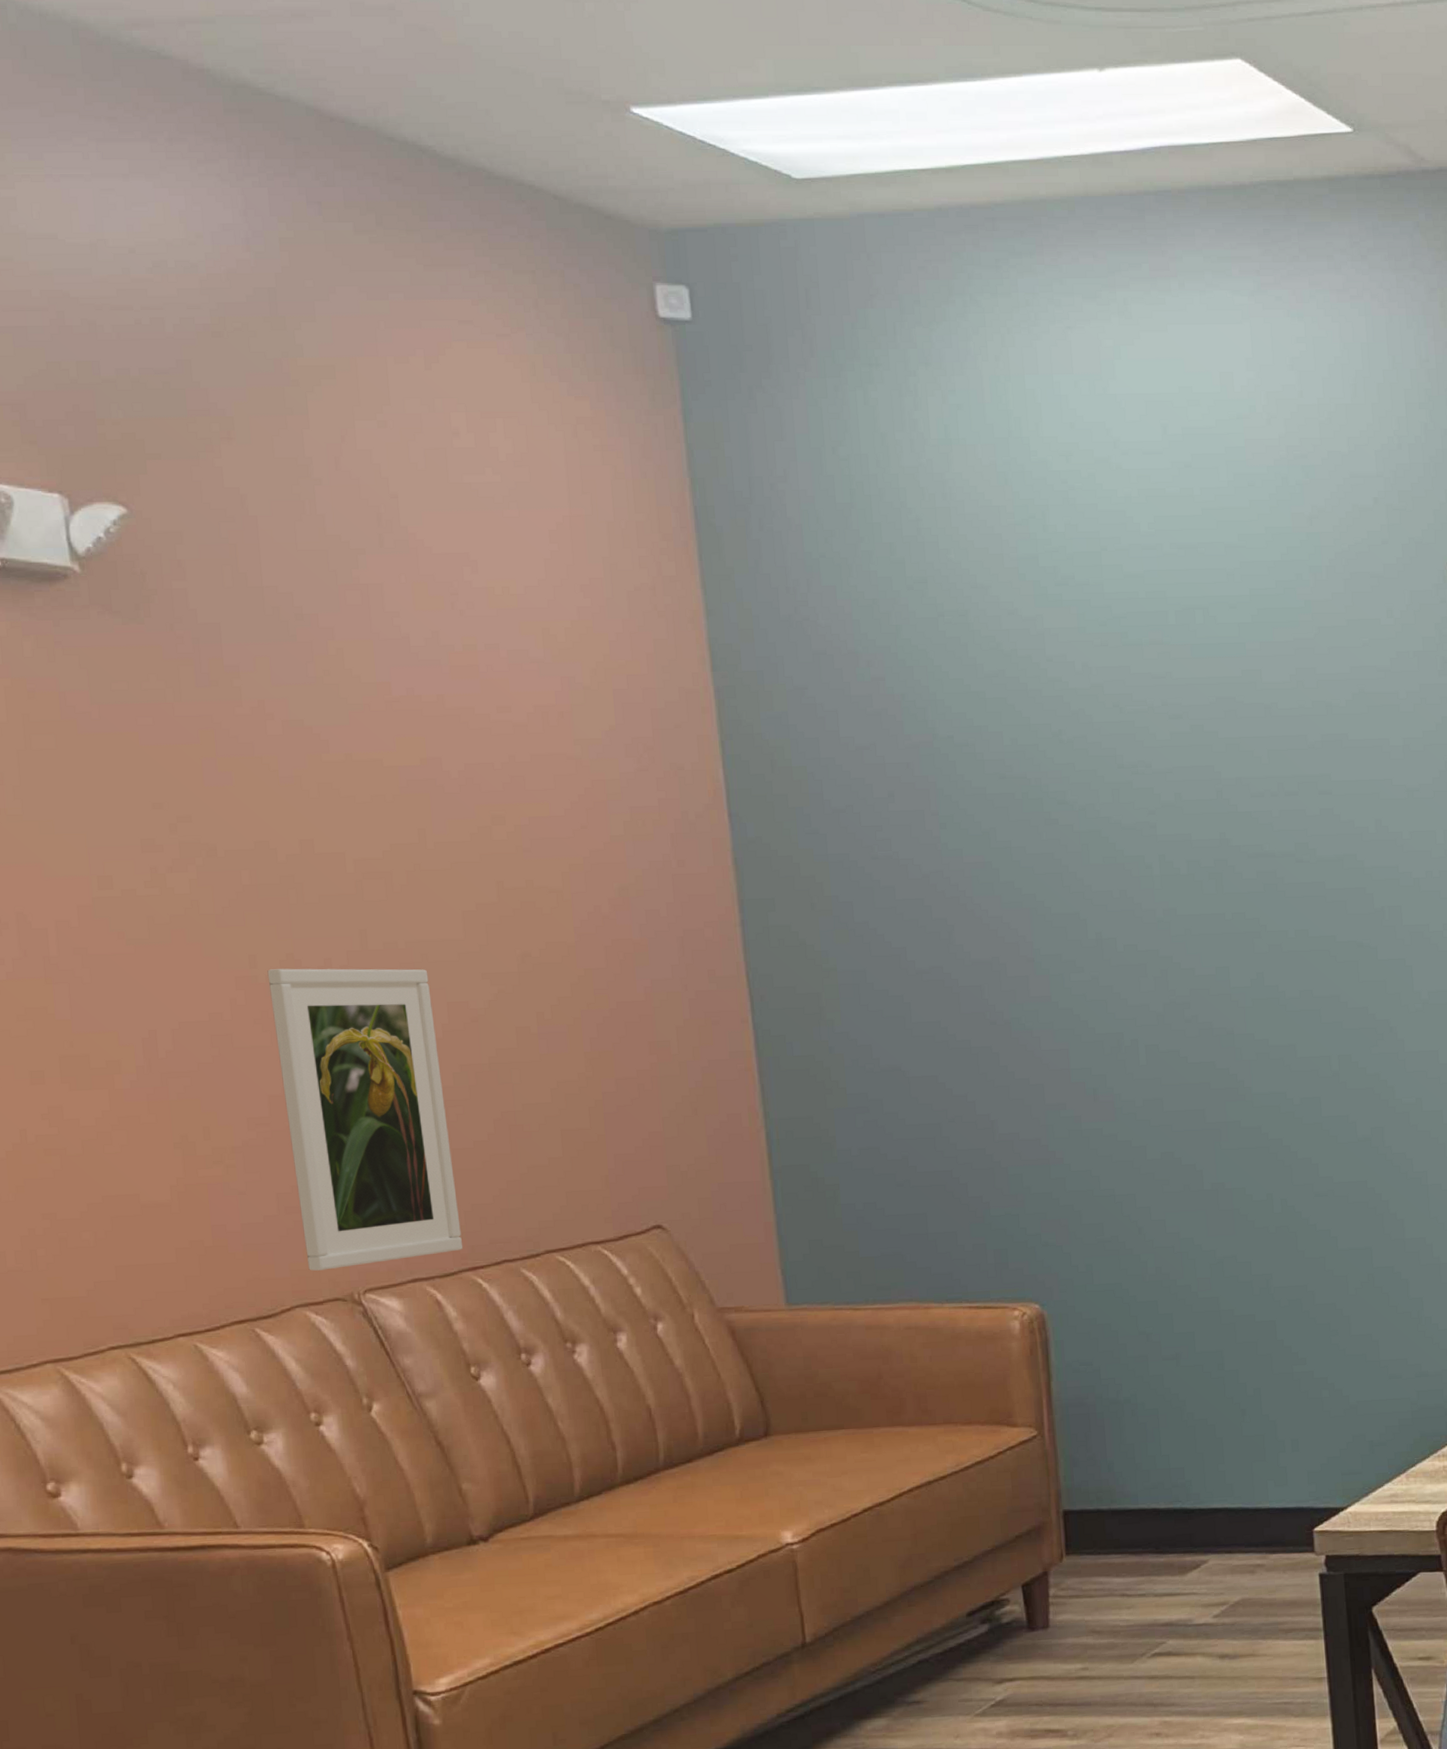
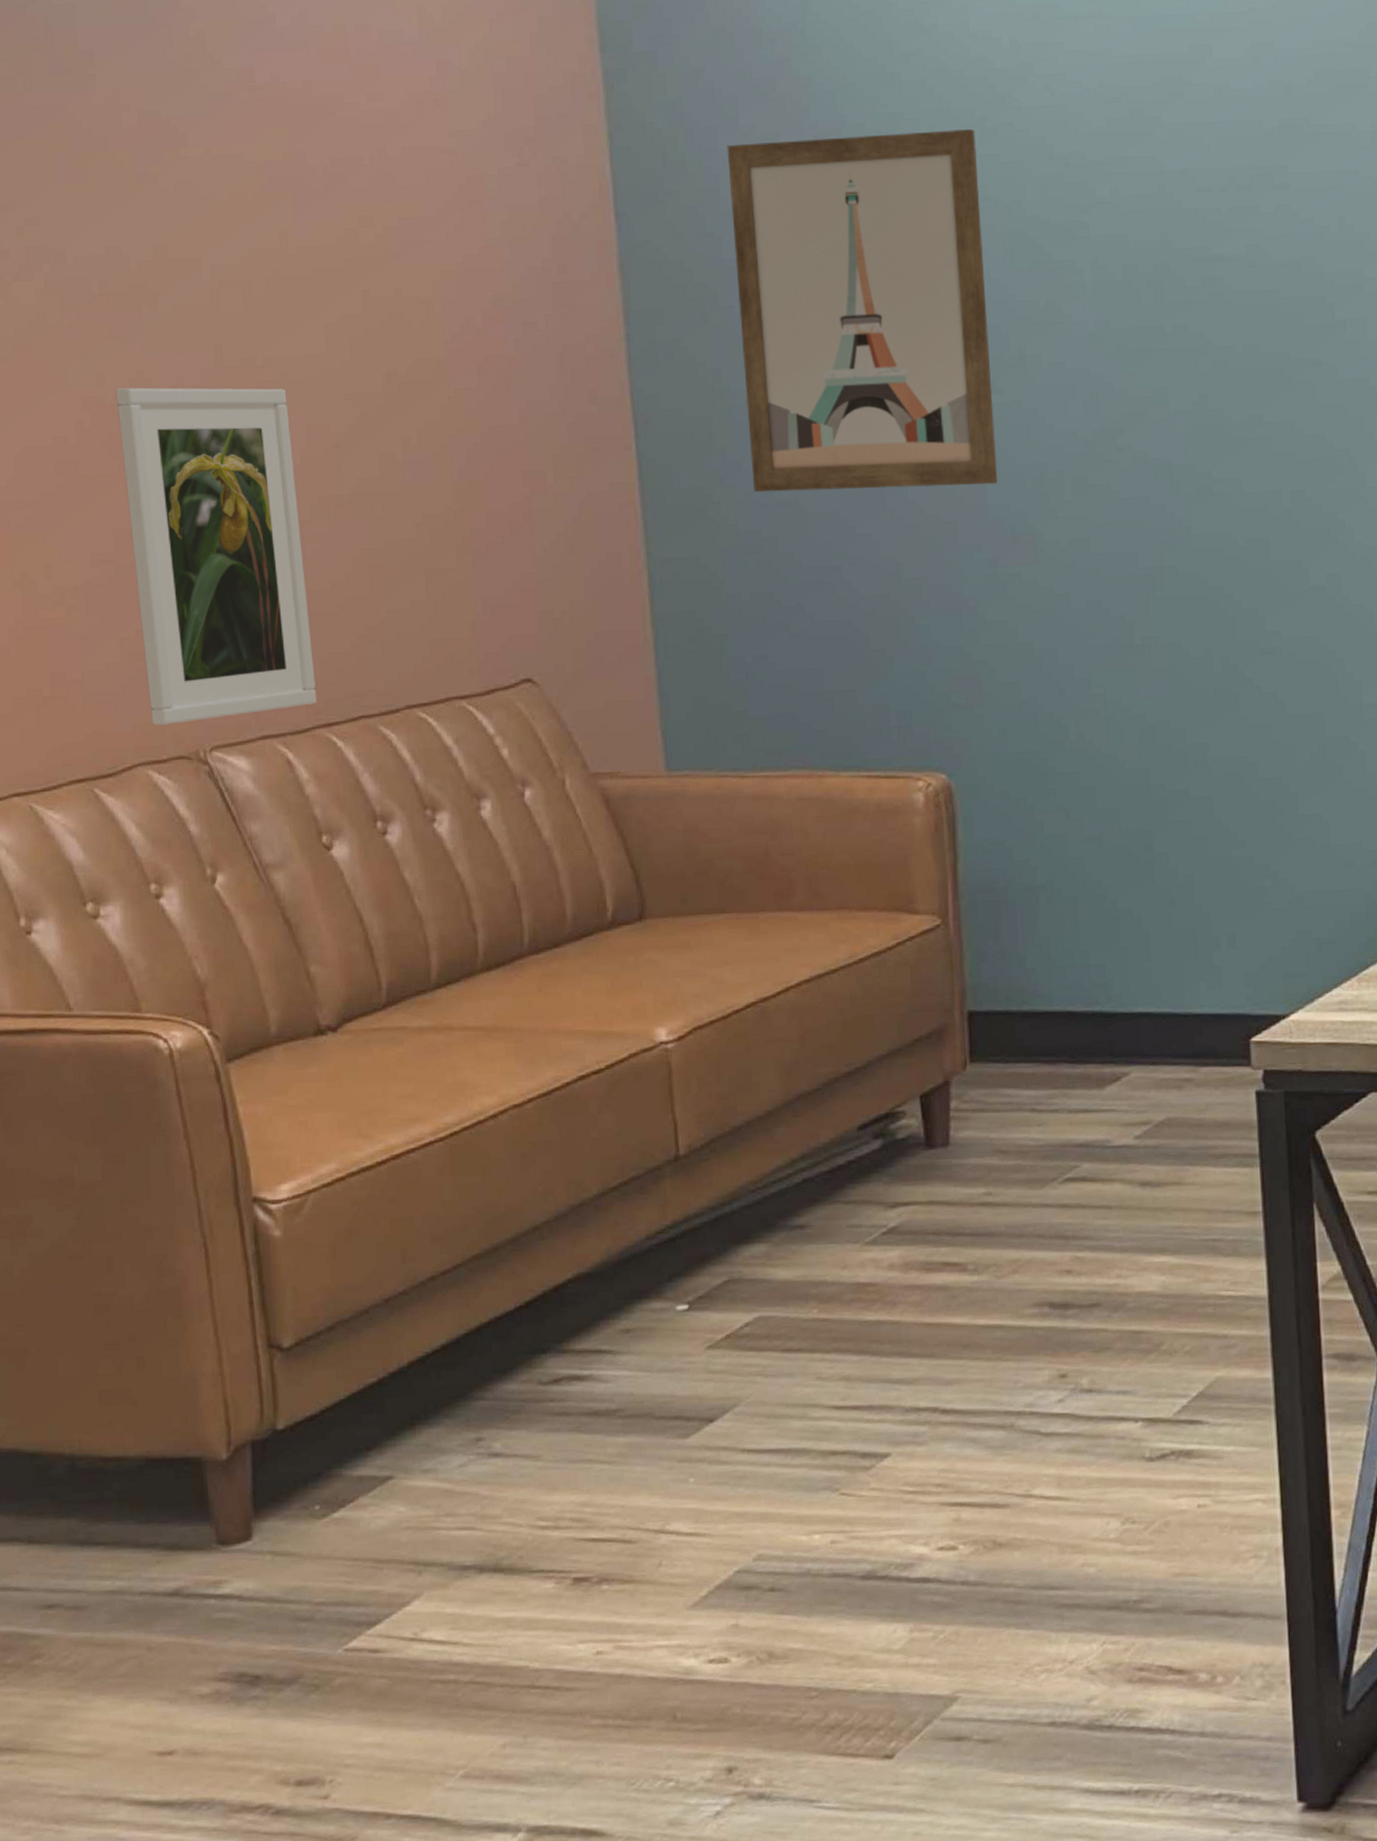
wall art: none [829,741,1079,1060] -> present [727,129,997,493]

